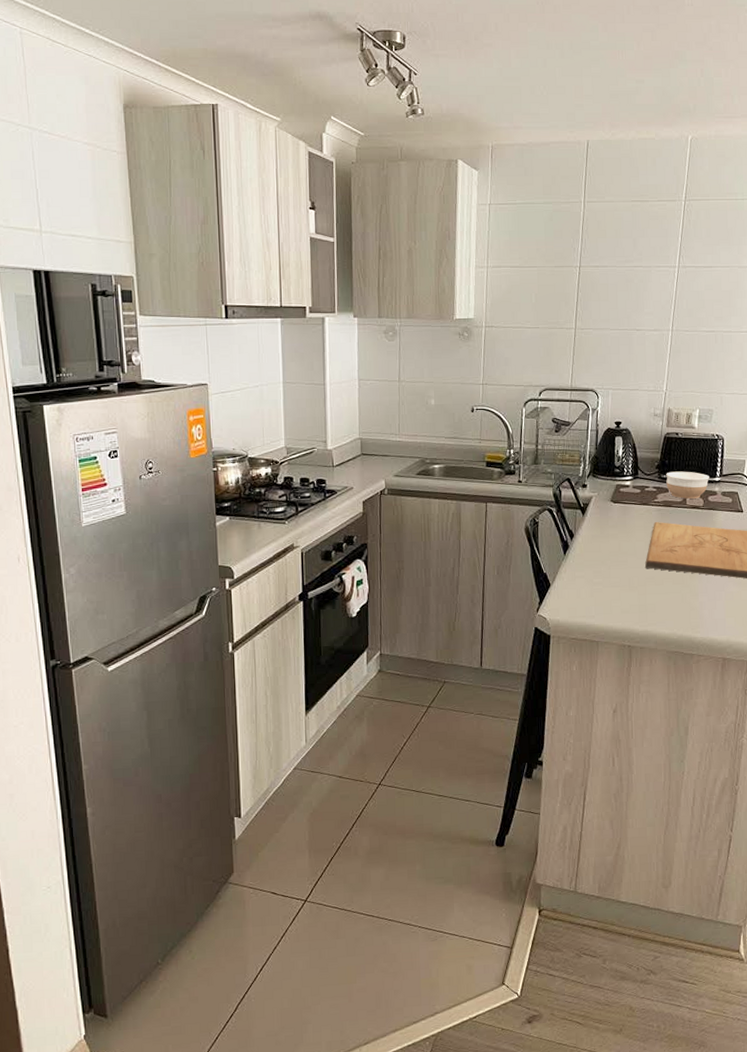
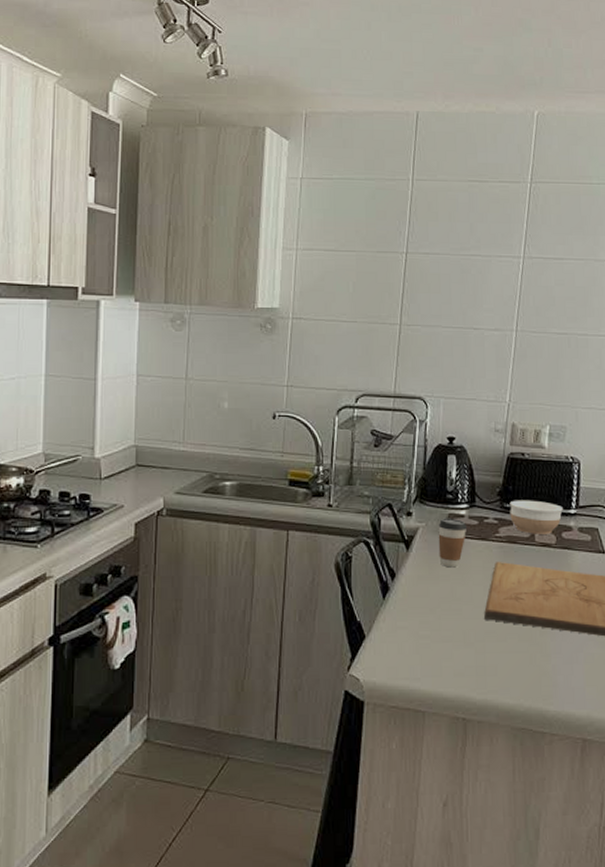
coffee cup: none [608,488,632,528] -> present [438,518,468,568]

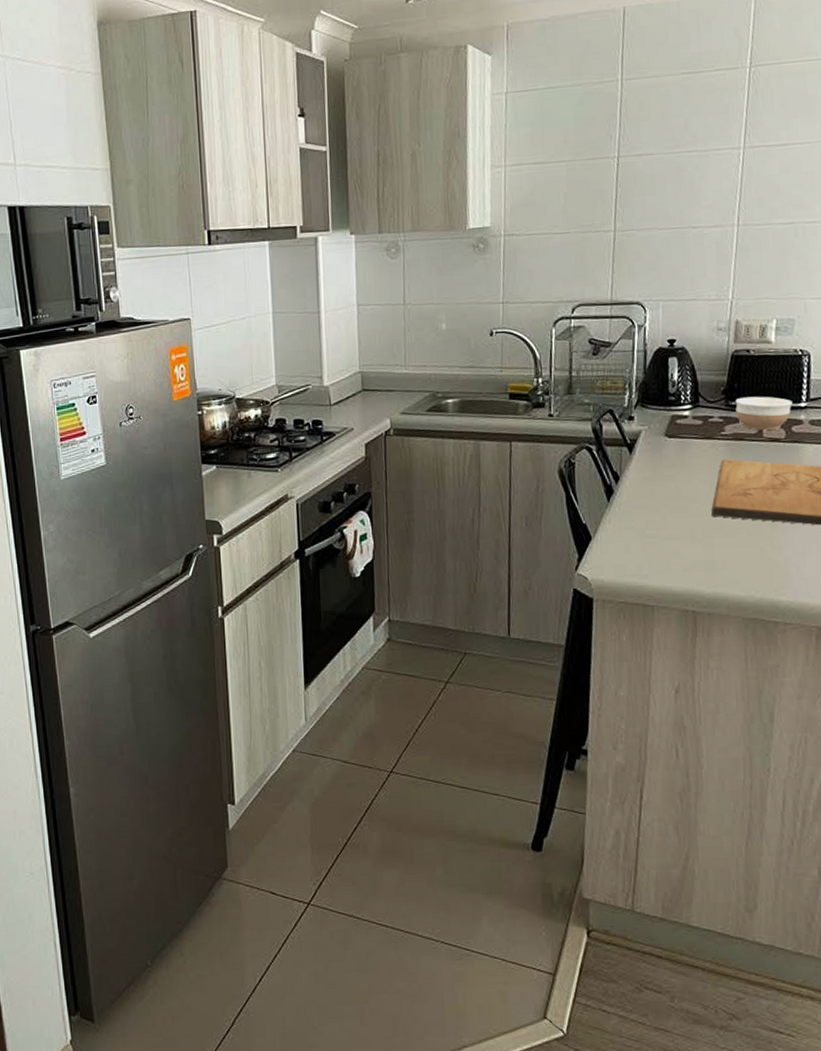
coffee cup: present [438,518,468,568] -> none [661,419,692,468]

